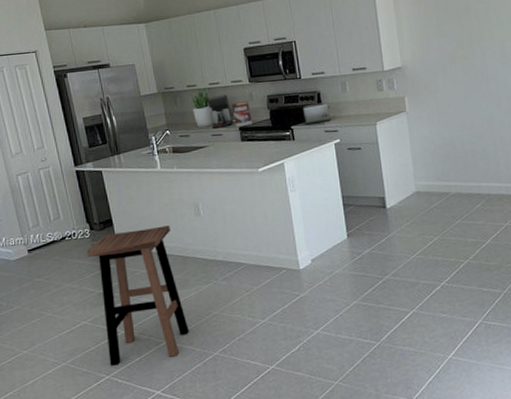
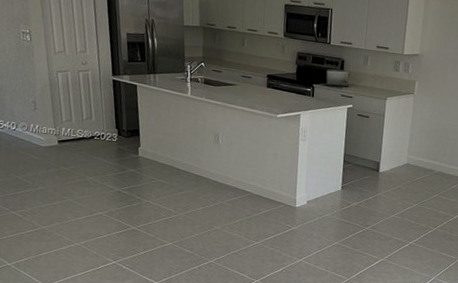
bar stool: present [87,225,189,366] -> none [112,142,192,257]
planter: present [190,87,215,128] -> none [228,31,247,68]
coffee maker: present [207,95,234,129] -> none [243,41,264,72]
cereal box: present [231,100,253,127] -> none [264,51,281,75]

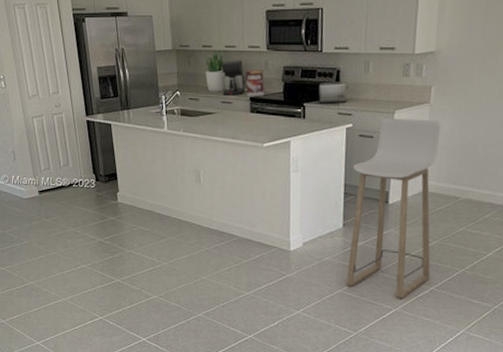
planter: none [228,31,247,68] -> present [205,49,227,92]
coffee maker: none [243,41,264,72] -> present [221,60,246,95]
cereal box: none [264,51,281,75] -> present [245,69,265,97]
bar stool: none [342,102,422,251] -> present [345,118,441,300]

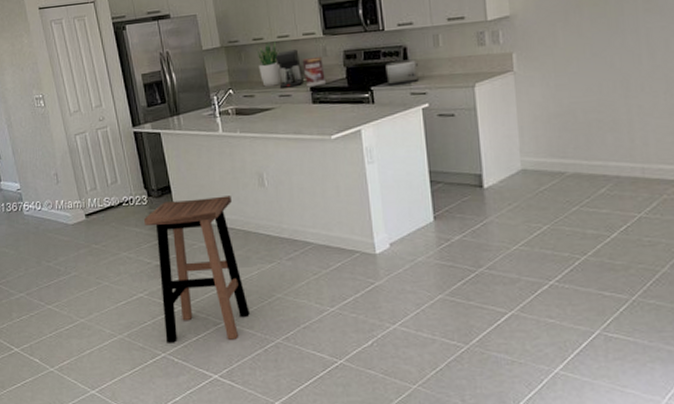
bar stool: none [91,187,178,311] -> present [144,196,250,343]
bar stool: present [345,118,441,300] -> none [436,89,547,300]

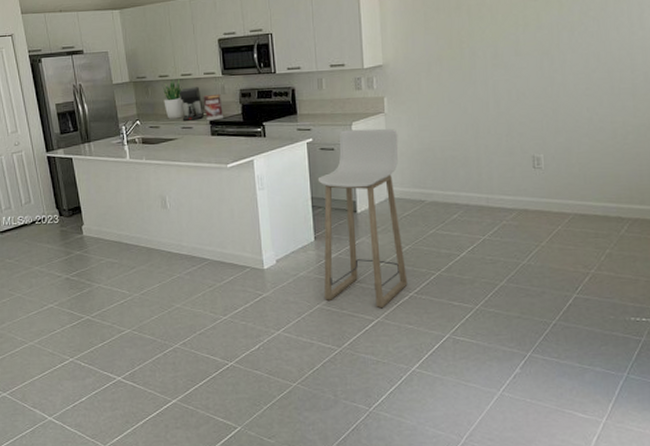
bar stool: present [144,196,250,343] -> none [56,216,151,349]
toaster: present [385,59,419,87] -> none [276,99,305,123]
bar stool: none [436,89,547,300] -> present [317,128,408,309]

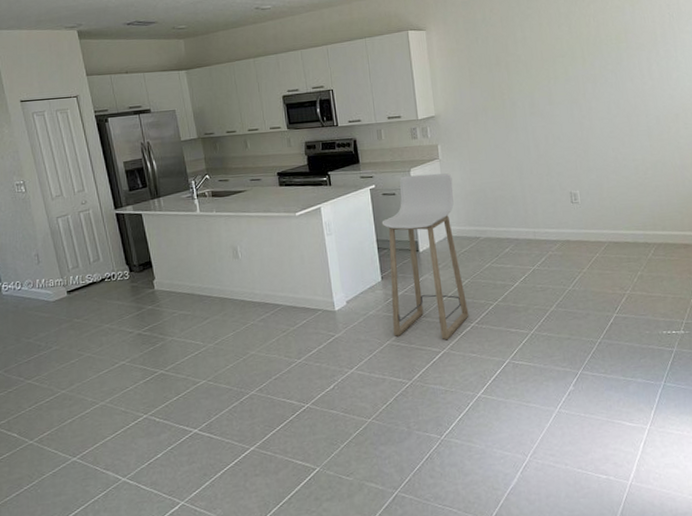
planter: present [162,77,186,119] -> none [230,133,254,172]
coffee maker: present [179,87,205,121] -> none [246,141,272,174]
cereal box: present [203,93,224,121] -> none [270,146,291,173]

